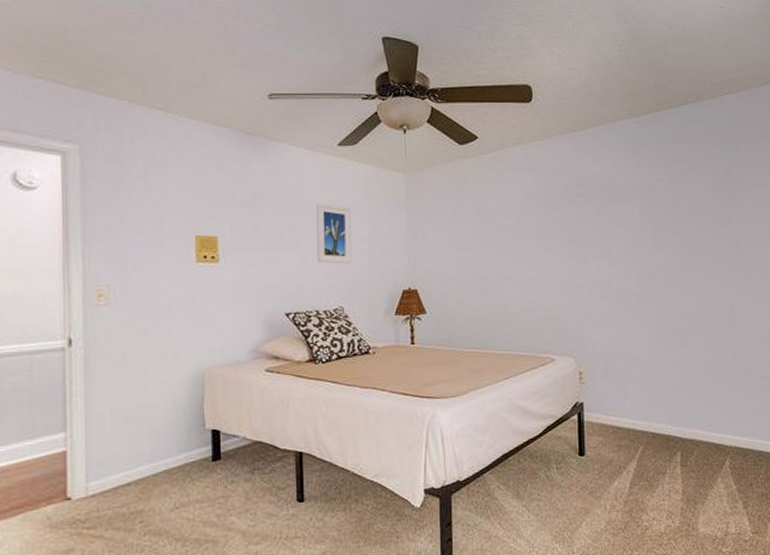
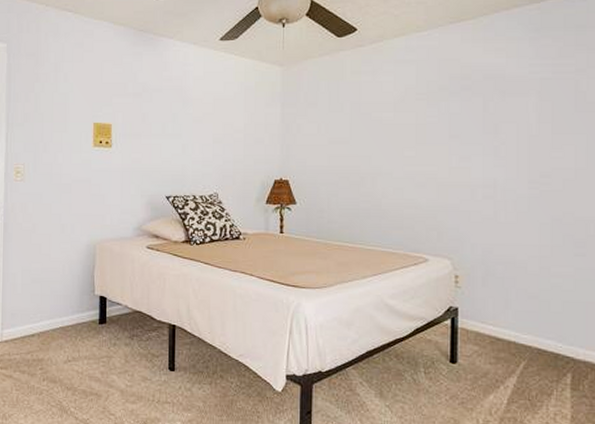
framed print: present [315,203,352,264] -> none [196,95,229,153]

